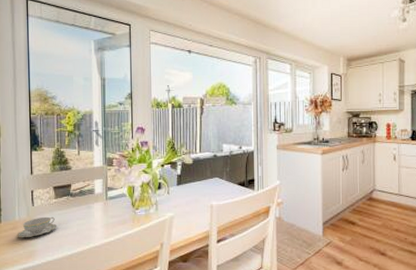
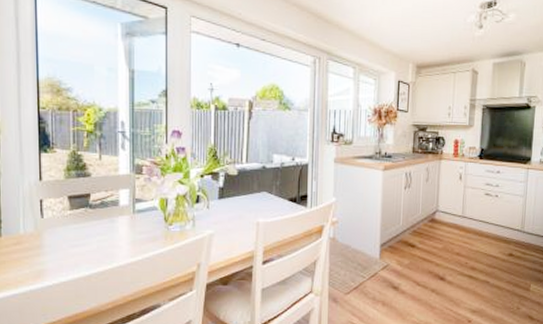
teacup: present [17,216,56,238] -> none [21,230,71,255]

